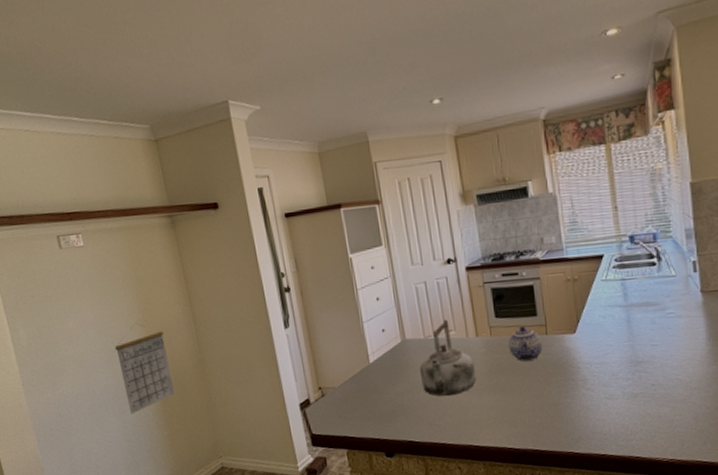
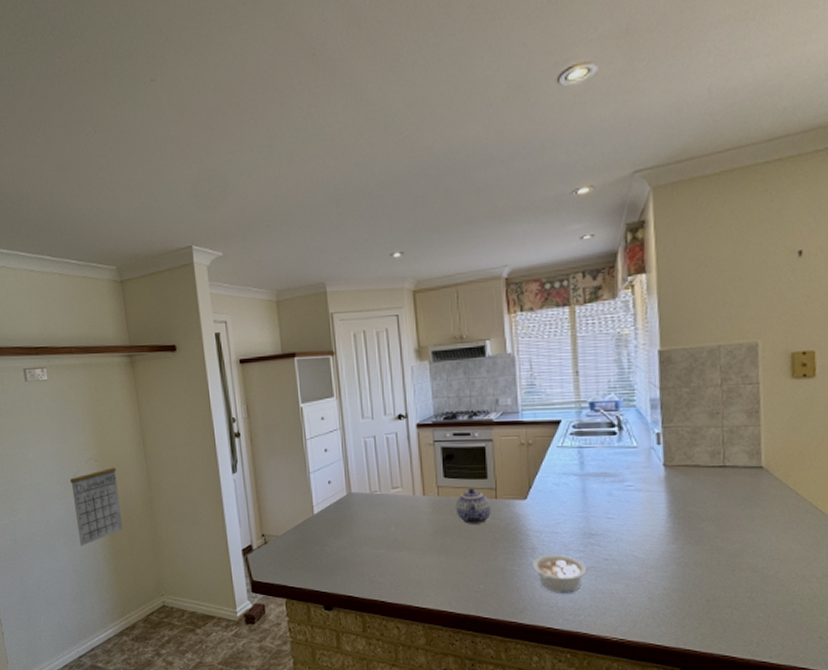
kettle: present [419,319,476,397] -> none [363,476,420,554]
legume: none [584,383,636,421] -> present [532,554,587,593]

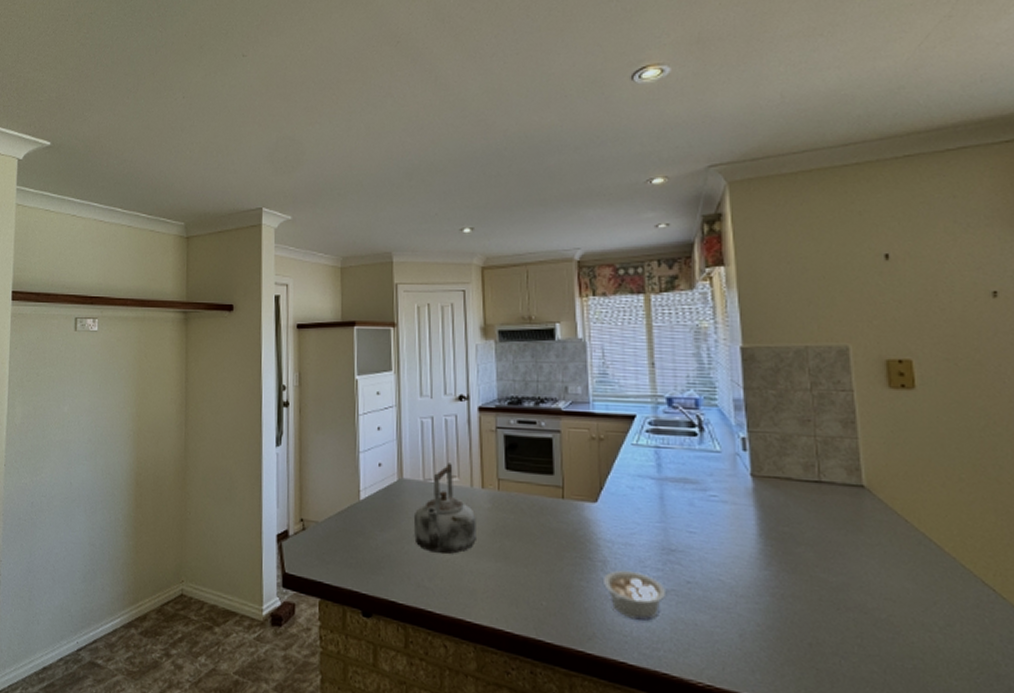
calendar: present [69,457,123,546] -> none [100,416,153,516]
kettle: none [363,476,420,554] -> present [413,463,476,555]
teapot: present [455,488,491,524] -> none [517,484,557,527]

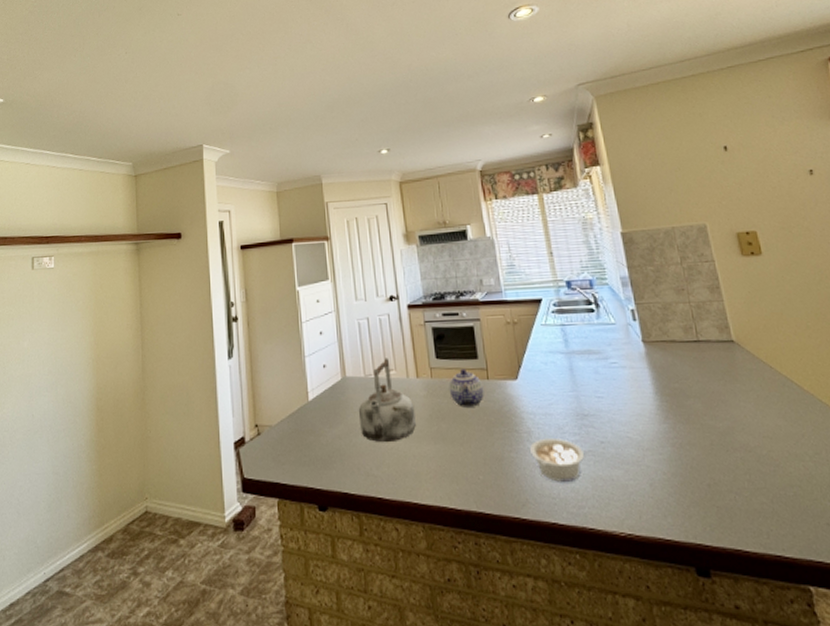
teapot: none [517,484,557,527] -> present [449,369,484,407]

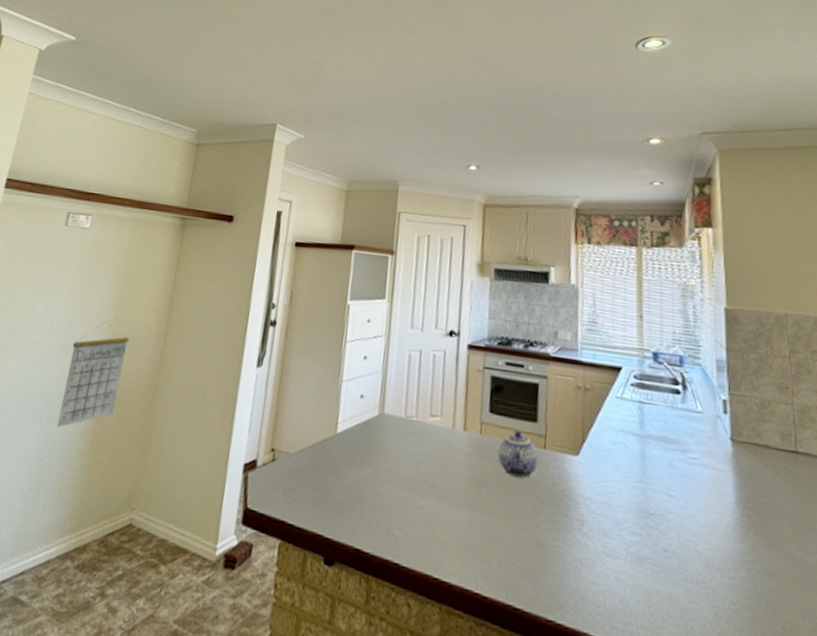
calendar: none [62,345,112,444] -> present [56,321,130,428]
kettle: present [358,358,416,443] -> none [388,400,455,501]
legume: present [529,437,585,482] -> none [578,531,643,591]

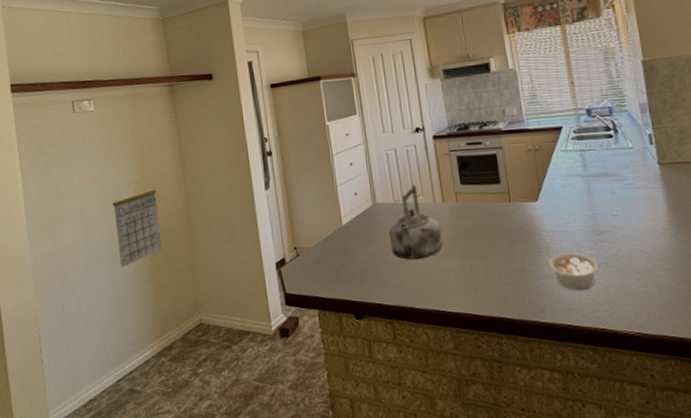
kettle: none [388,400,455,501] -> present [388,185,443,260]
teapot: present [497,430,538,478] -> none [473,193,506,228]
legume: none [578,531,643,591] -> present [547,252,600,290]

